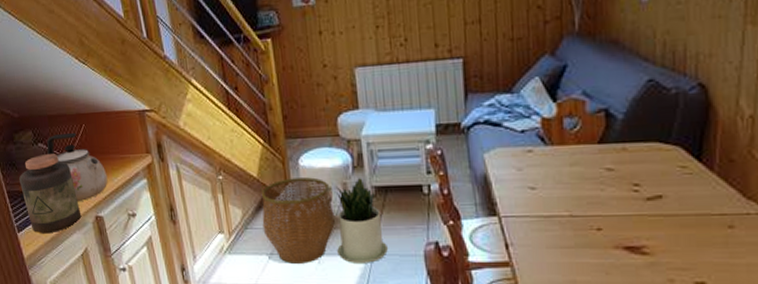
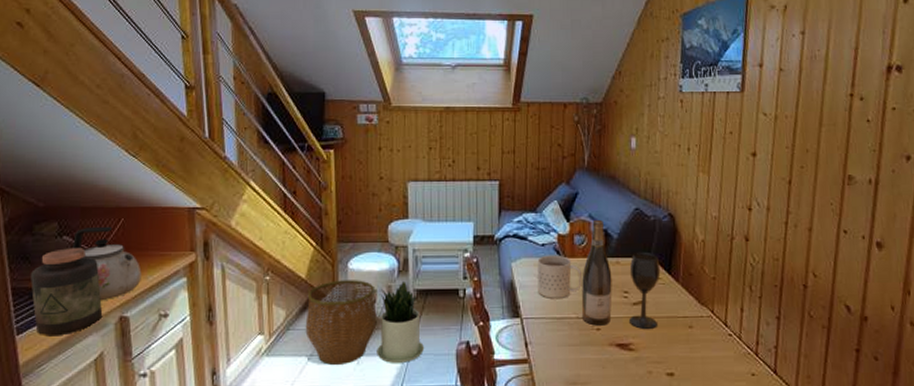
mug: none [516,142,576,194] -> present [537,255,582,298]
wine bottle: none [575,96,618,225] -> present [581,219,613,326]
wine glass: none [640,134,686,229] -> present [629,251,661,329]

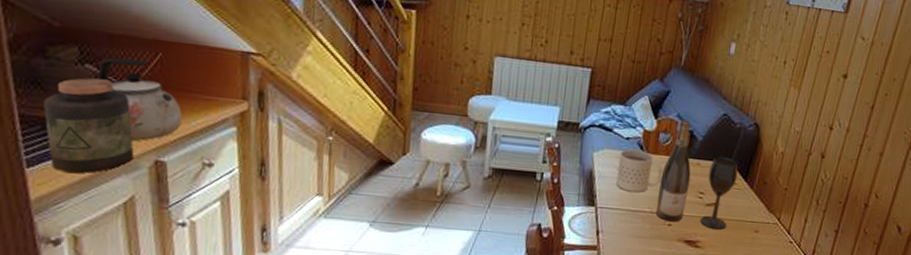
basket: present [305,280,377,365] -> none [369,149,449,234]
planter: present [377,282,424,363] -> none [444,158,494,238]

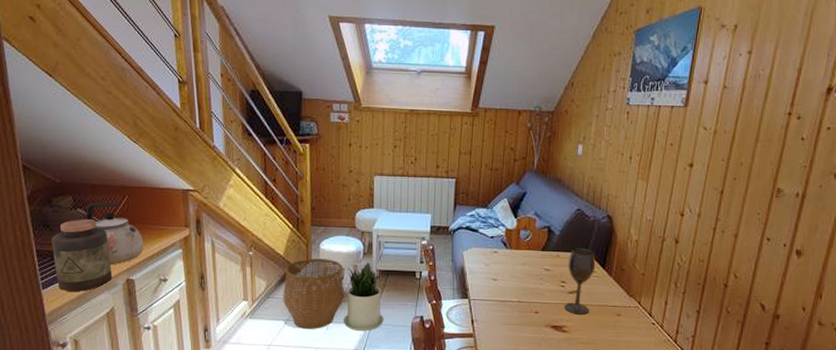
basket: none [369,149,449,234] -> present [283,258,344,329]
planter: none [444,158,494,238] -> present [343,263,384,331]
mug: present [616,148,662,192] -> none [485,246,525,284]
wine bottle: present [655,119,691,222] -> none [522,217,552,310]

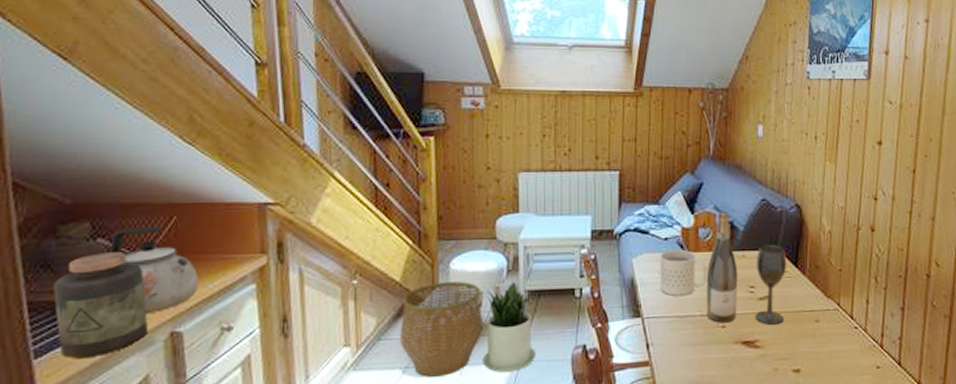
mug: none [485,246,525,284] -> present [660,249,707,296]
wine bottle: none [522,217,552,310] -> present [706,211,738,323]

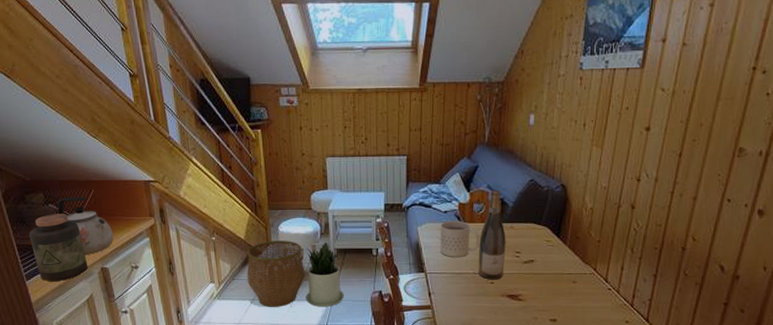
wine glass: present [755,244,787,325] -> none [520,218,550,283]

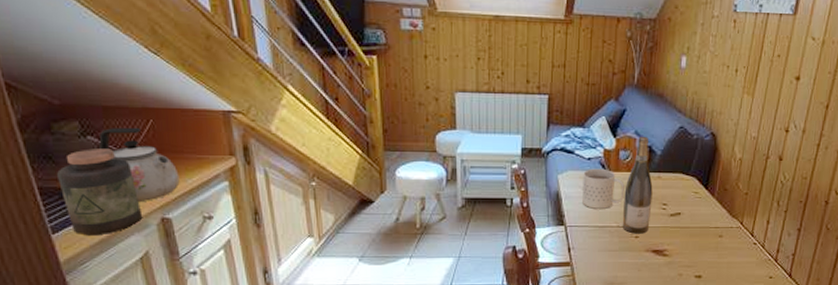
basket: present [246,240,305,307] -> none [355,187,426,265]
planter: present [305,242,344,307] -> none [426,190,472,264]

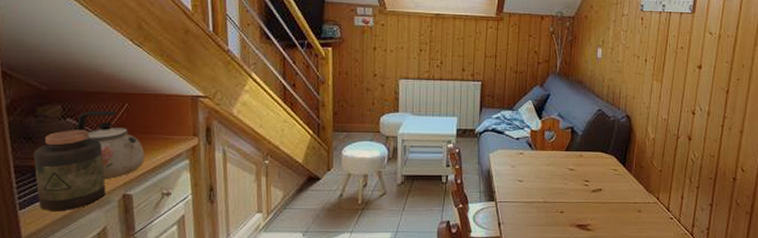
mug: present [582,168,625,209] -> none [511,147,550,185]
wine bottle: present [622,136,653,234] -> none [548,118,575,209]

